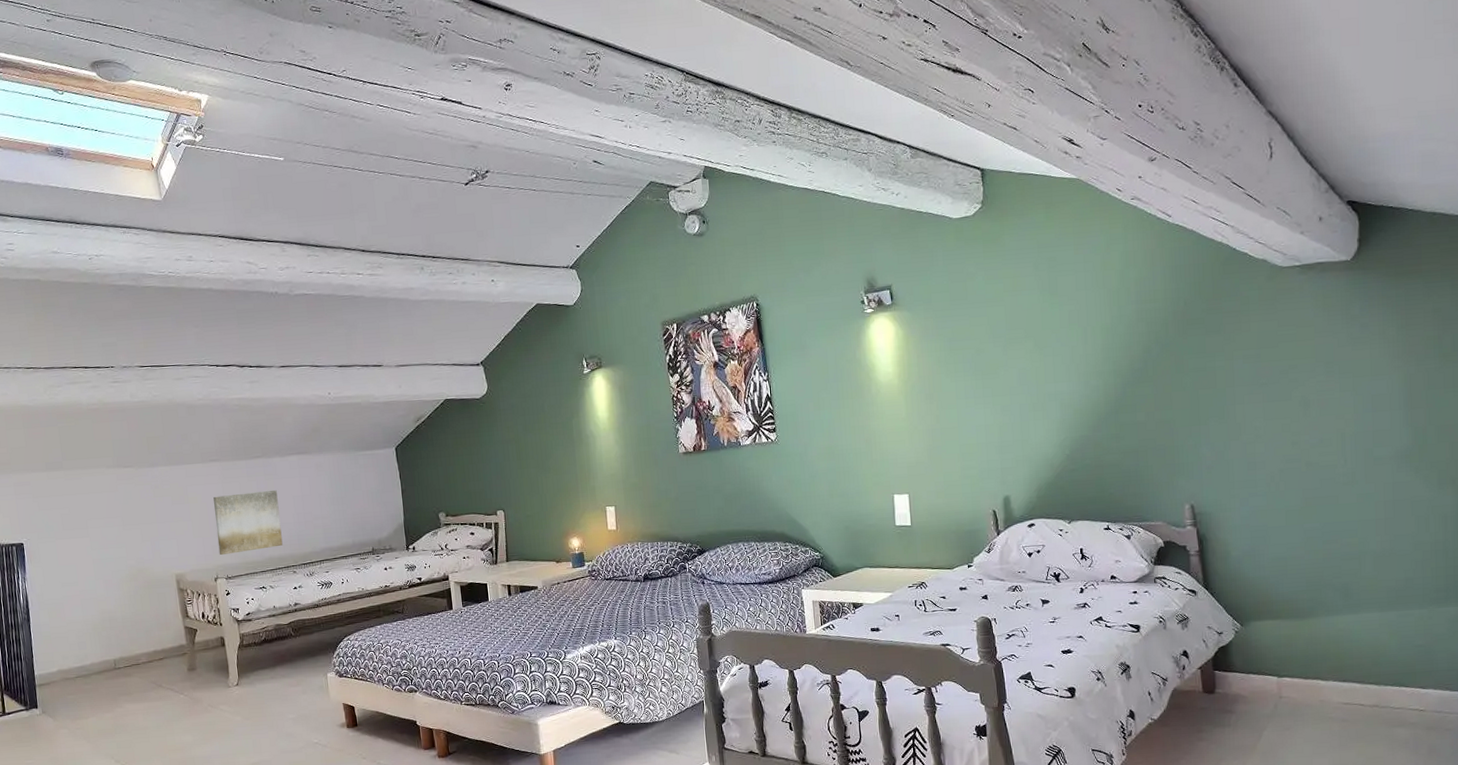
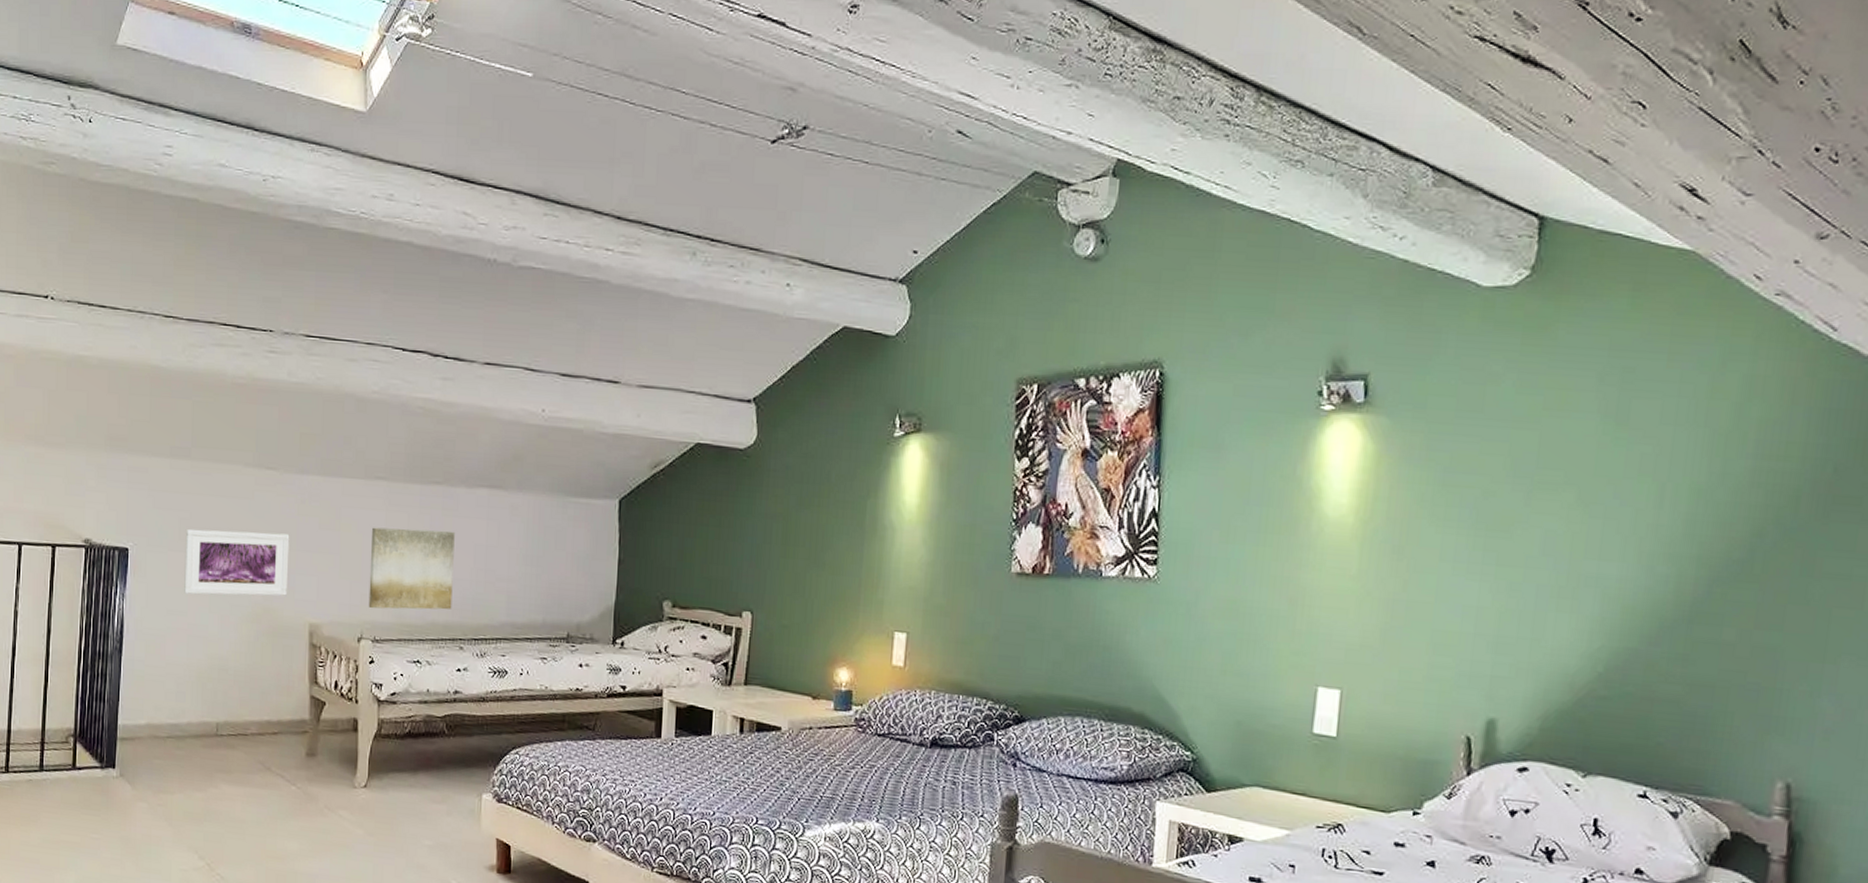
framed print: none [68,512,155,569] -> present [184,528,290,596]

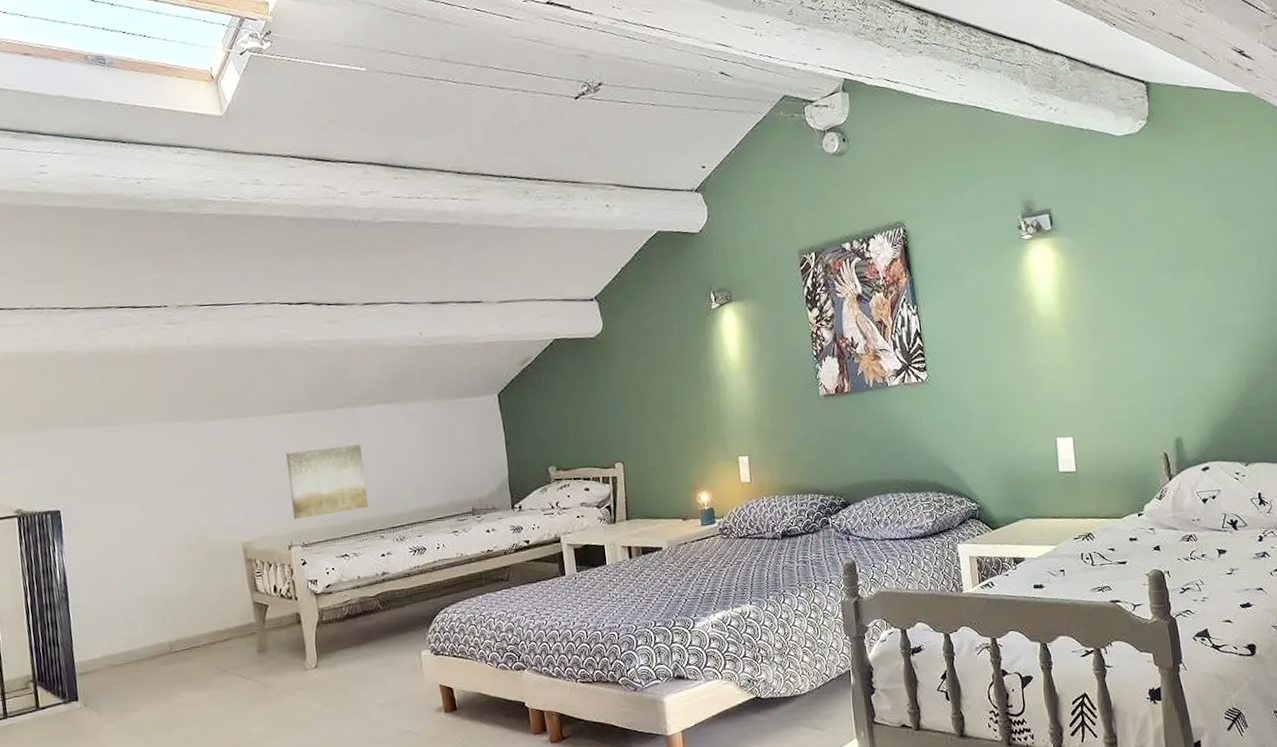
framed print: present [184,528,290,596] -> none [113,472,217,539]

